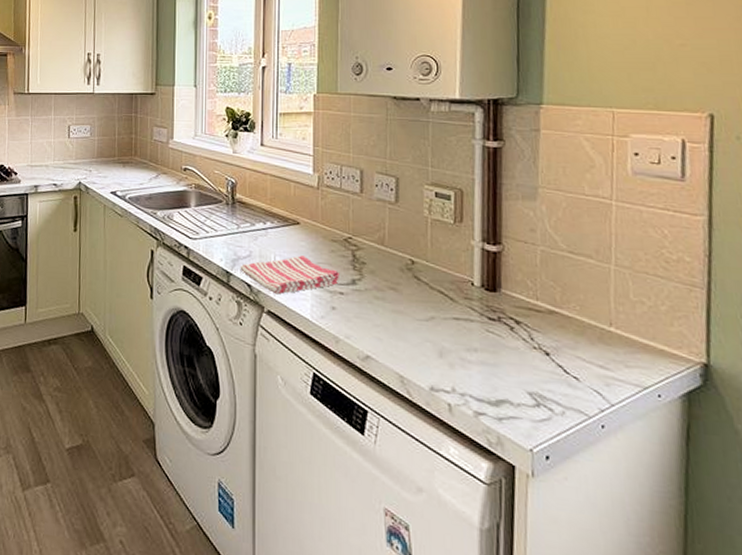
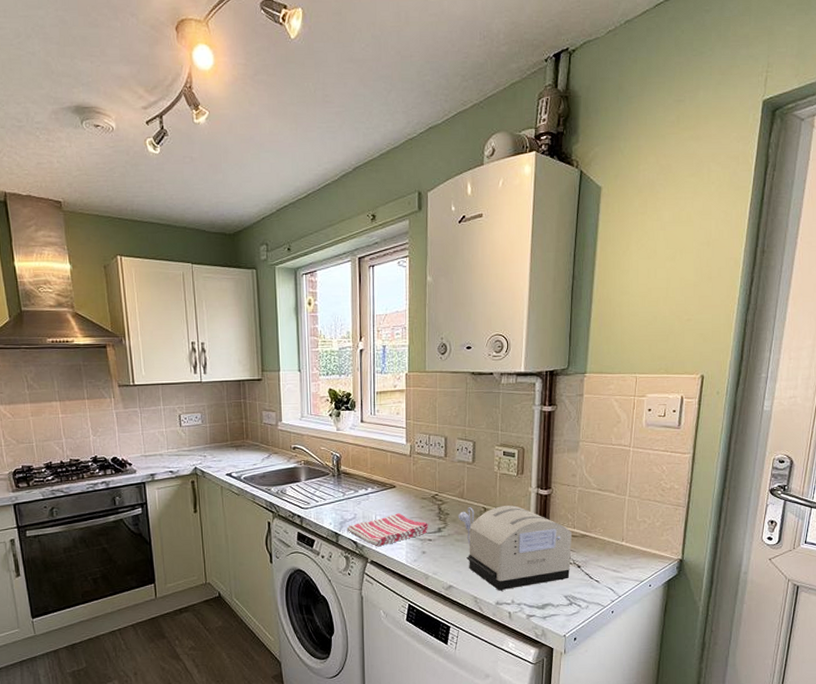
toaster: none [377,257,535,373] -> present [458,505,572,591]

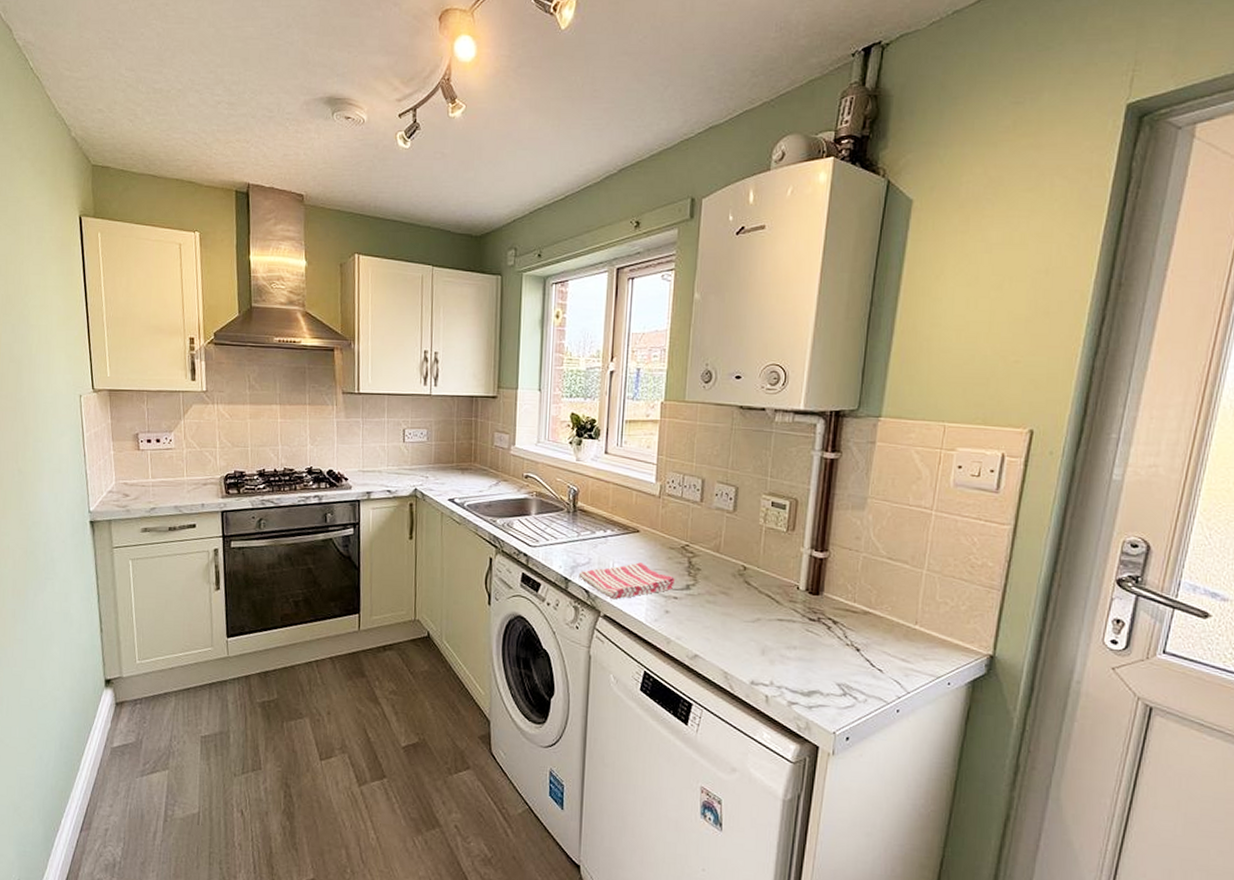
toaster: present [458,505,572,591] -> none [711,564,851,669]

